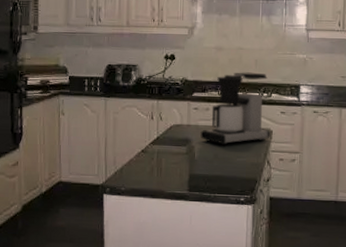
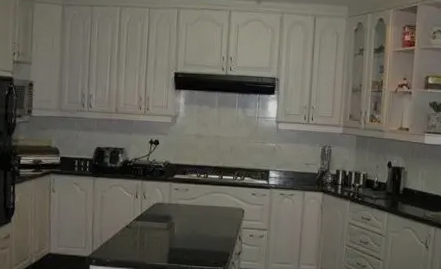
coffee maker: present [200,72,270,146] -> none [180,157,243,223]

